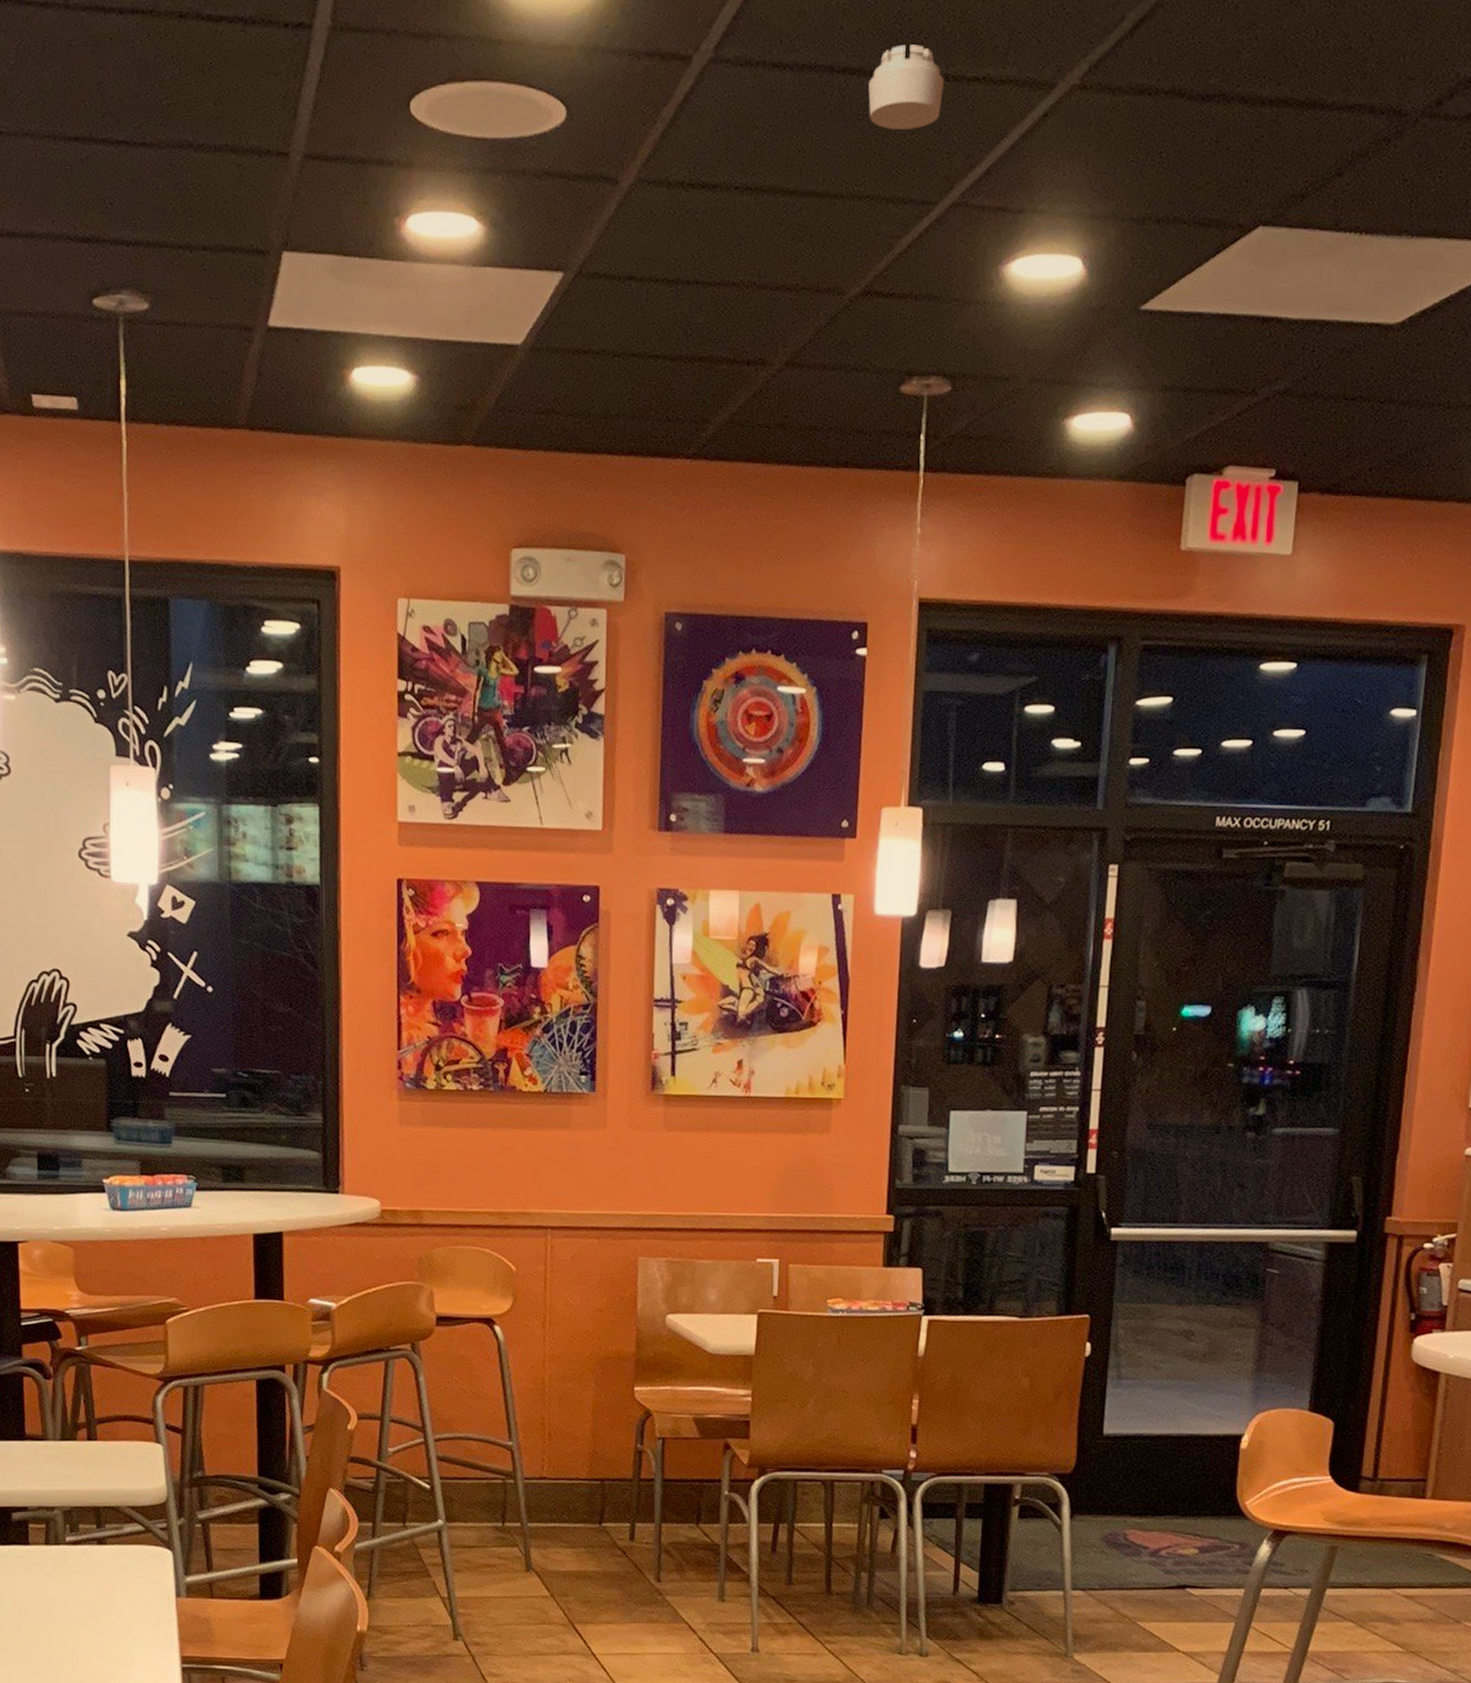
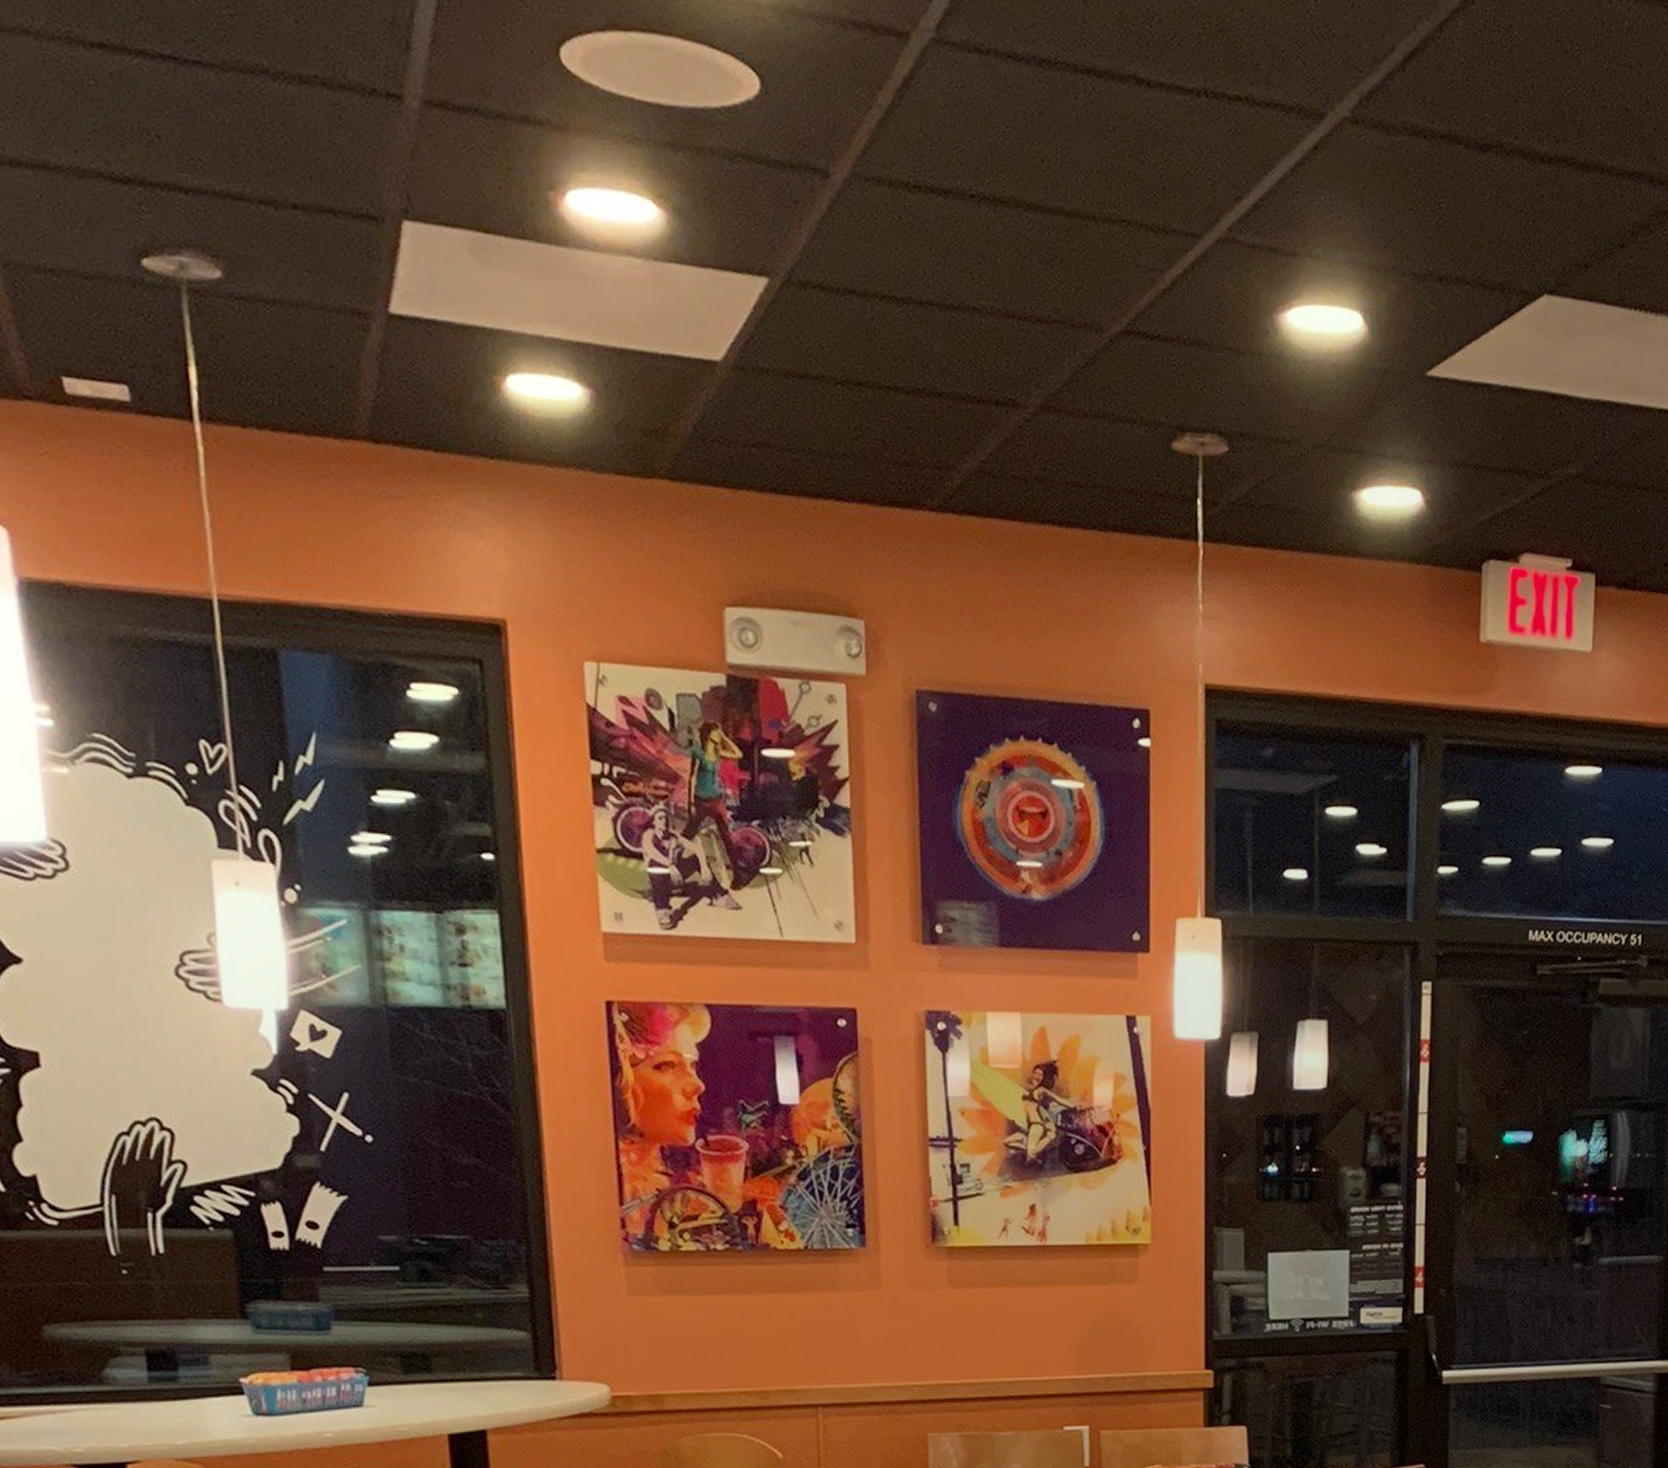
smoke detector: present [868,45,944,129] -> none [1118,49,1202,149]

